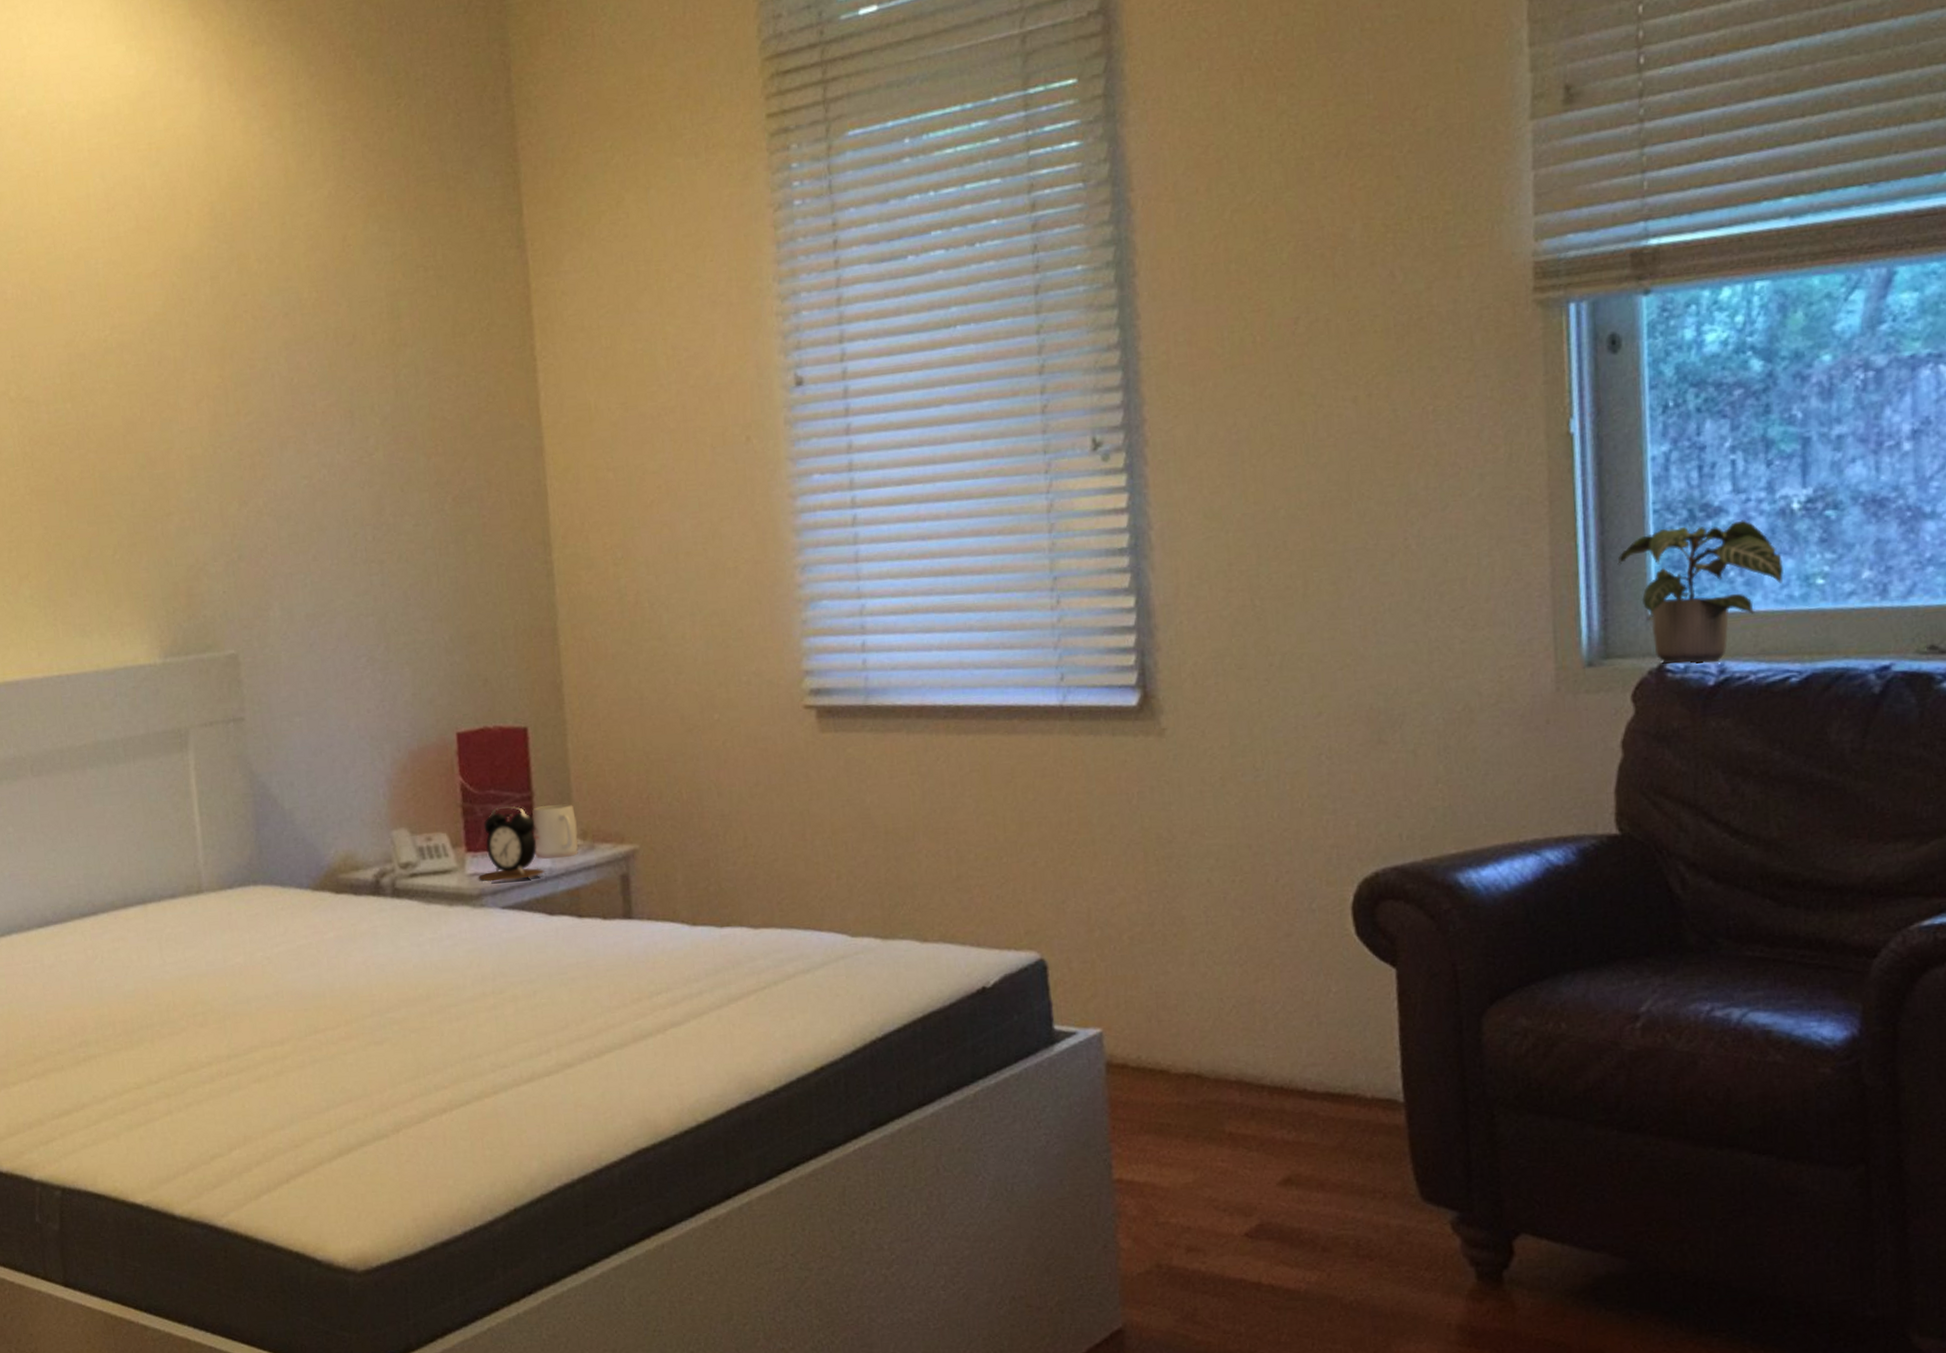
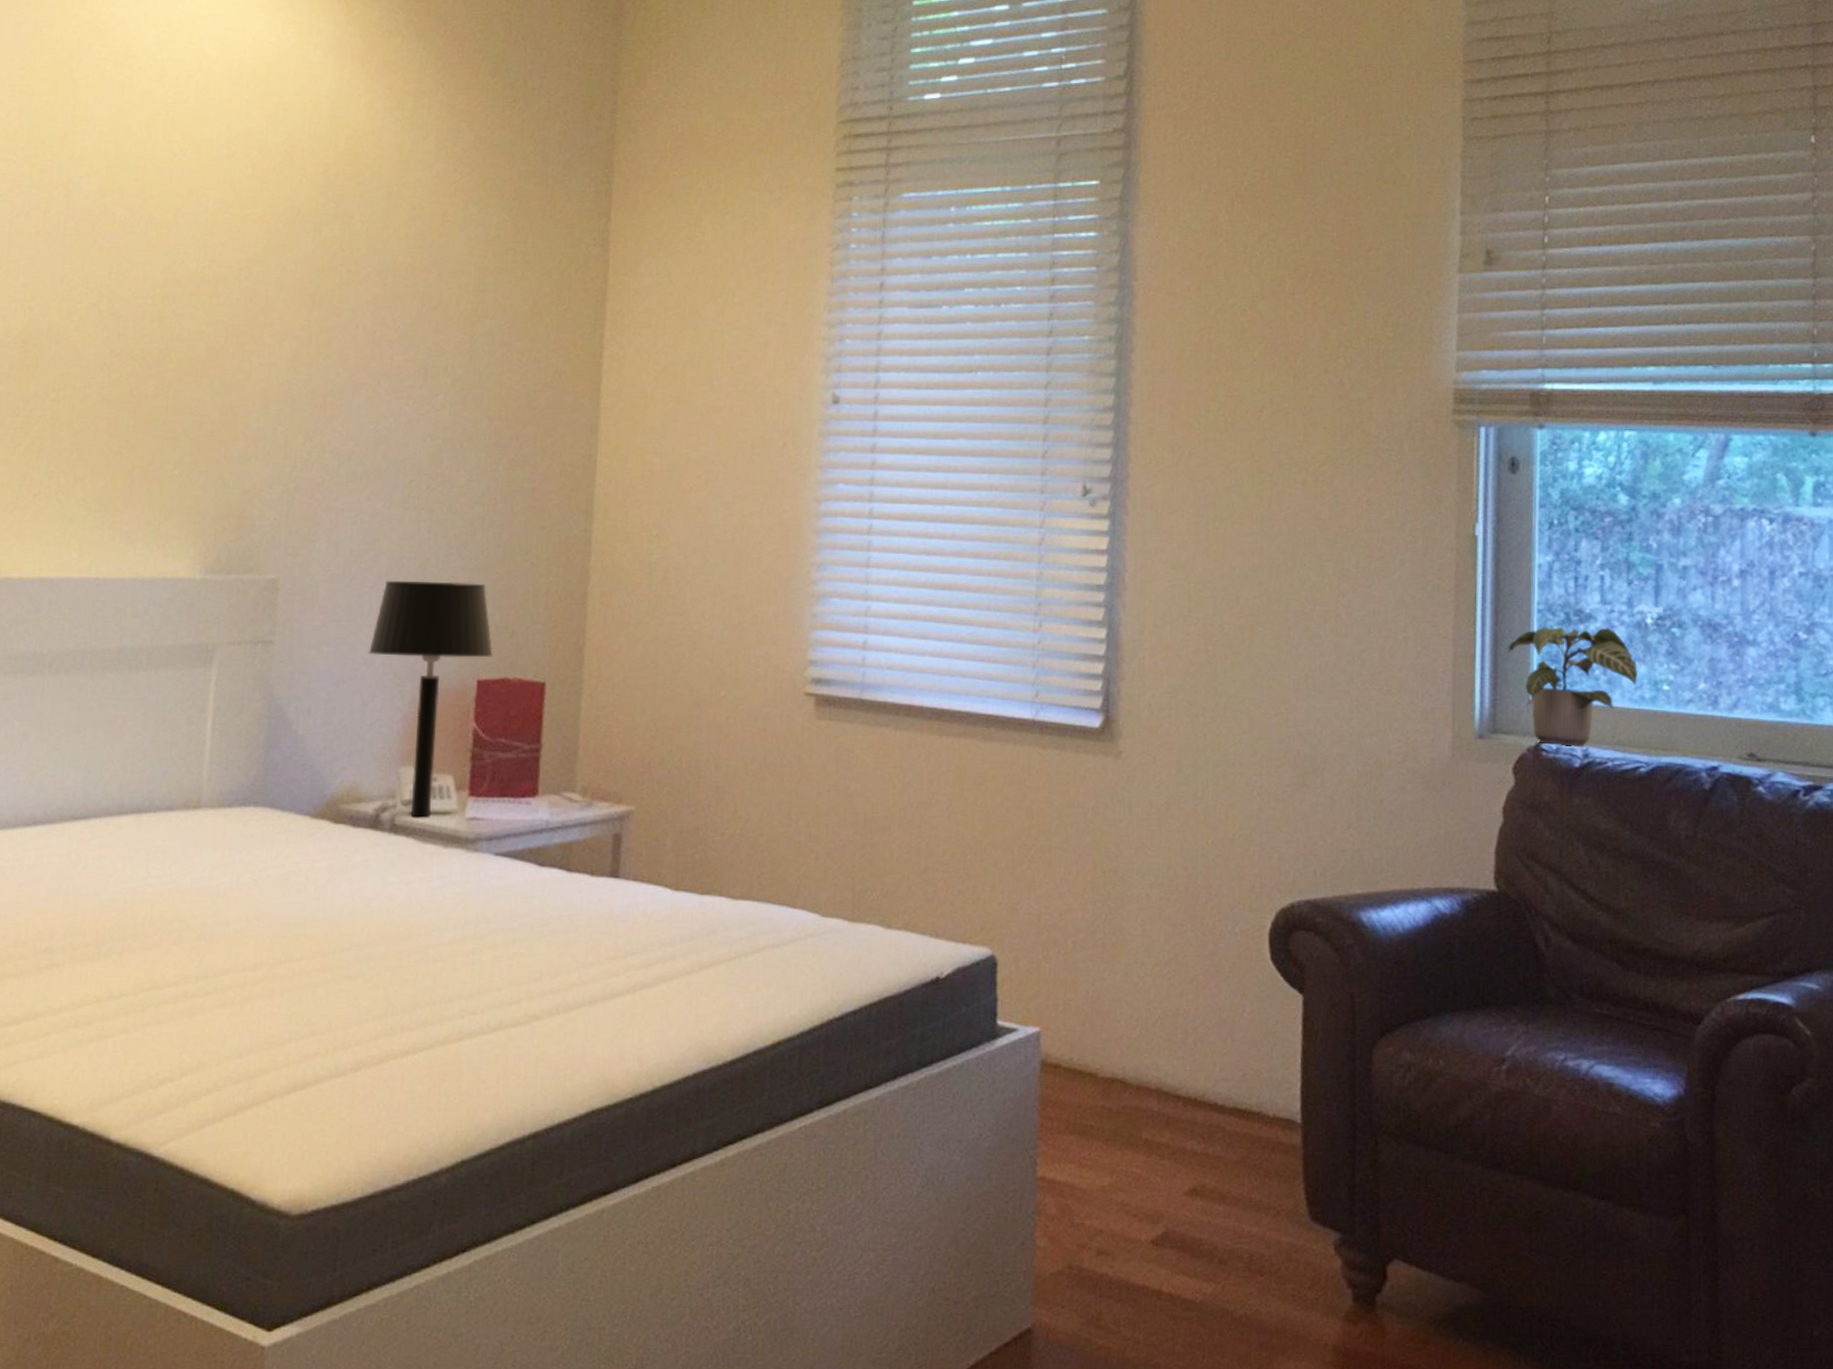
table lamp: none [341,632,469,881] -> present [368,581,493,819]
alarm clock: present [479,806,545,882] -> none [477,755,542,828]
mug: present [531,804,579,860] -> none [535,759,579,812]

